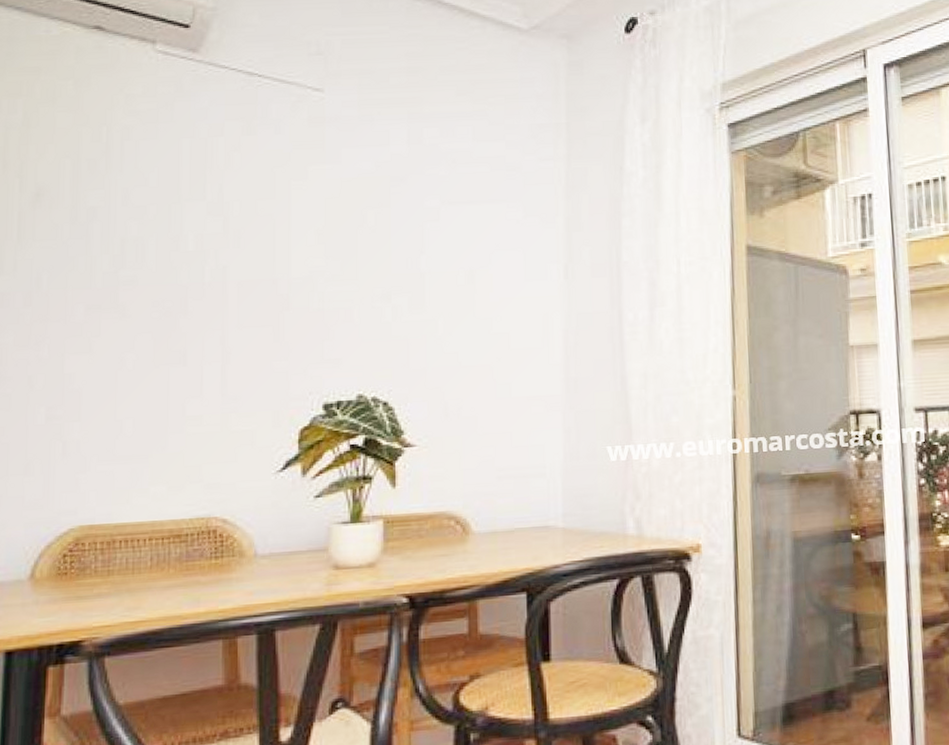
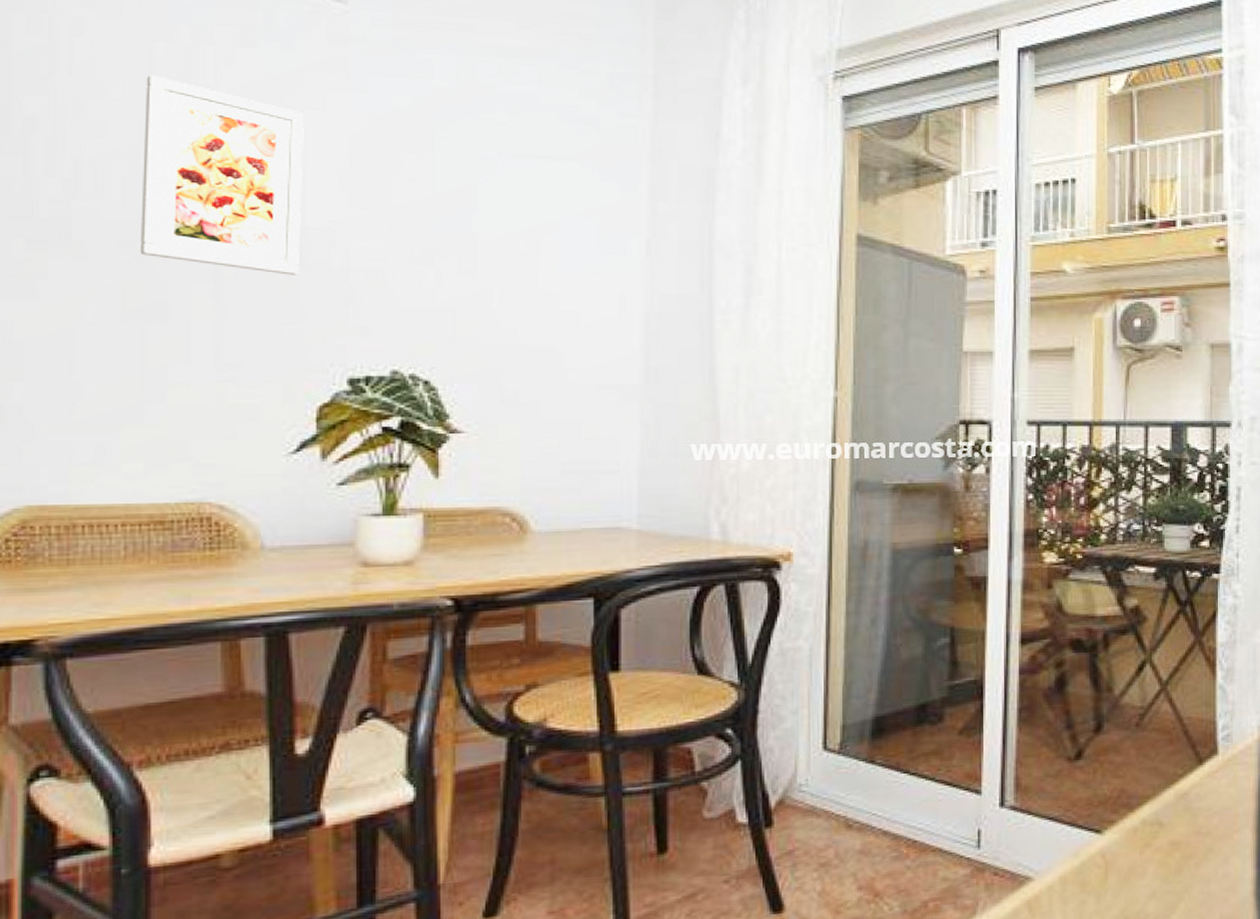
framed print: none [167,165,290,319] -> present [139,75,304,275]

